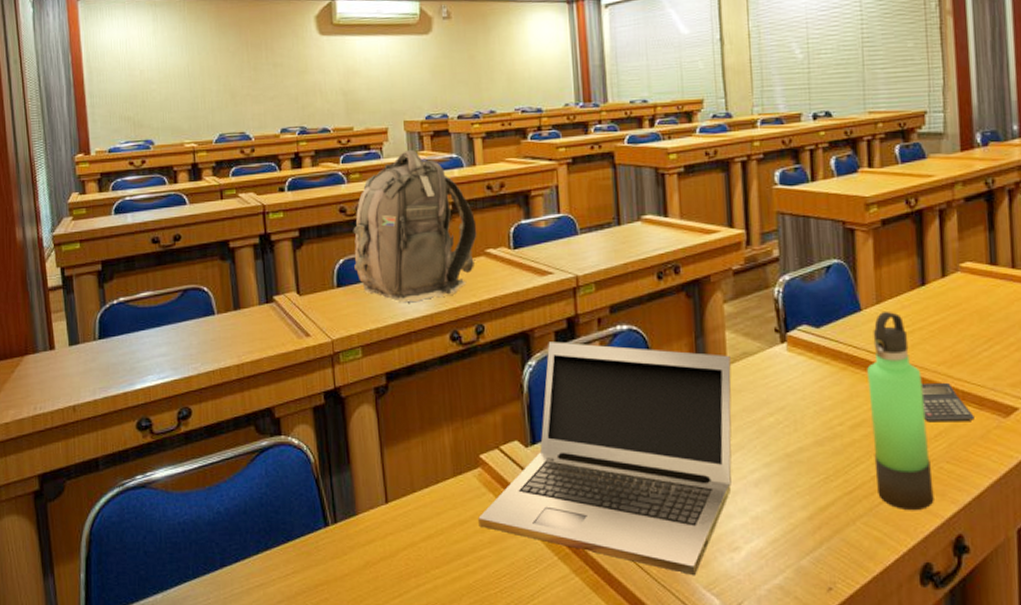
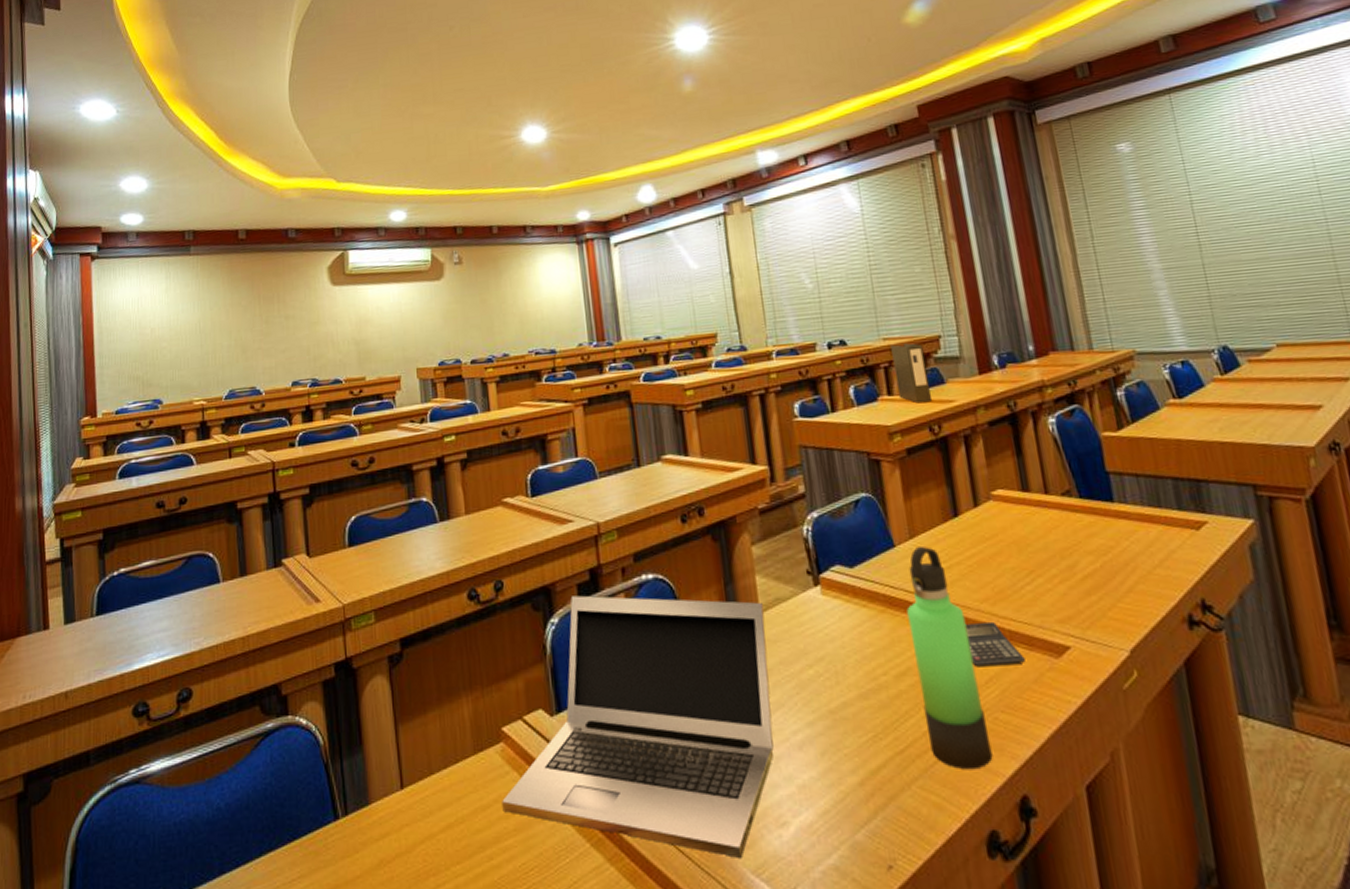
backpack: present [353,150,477,304] -> none [365,398,494,562]
binder: none [876,117,911,177] -> present [890,343,932,404]

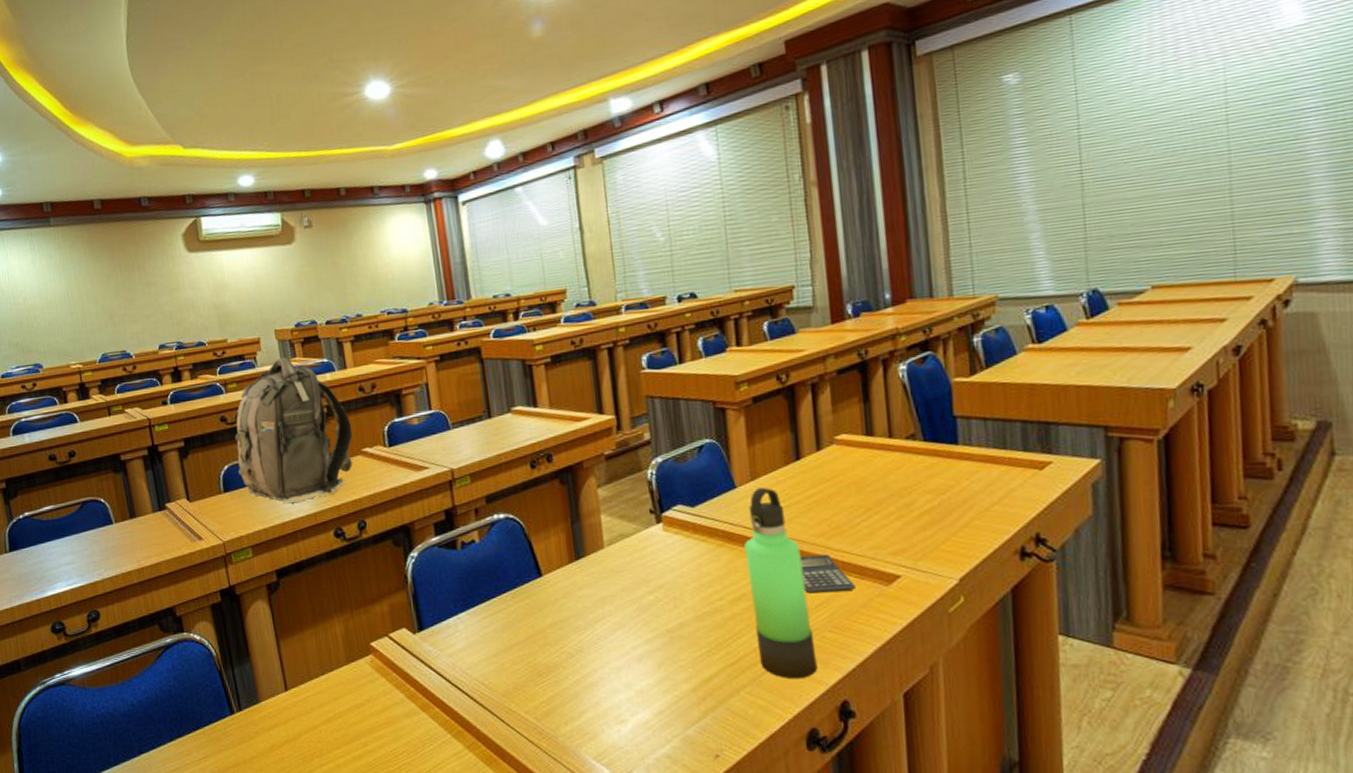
backpack: none [365,398,494,562] -> present [234,357,353,505]
laptop: present [502,595,774,858] -> none [373,533,615,747]
binder: present [890,343,932,404] -> none [742,294,781,354]

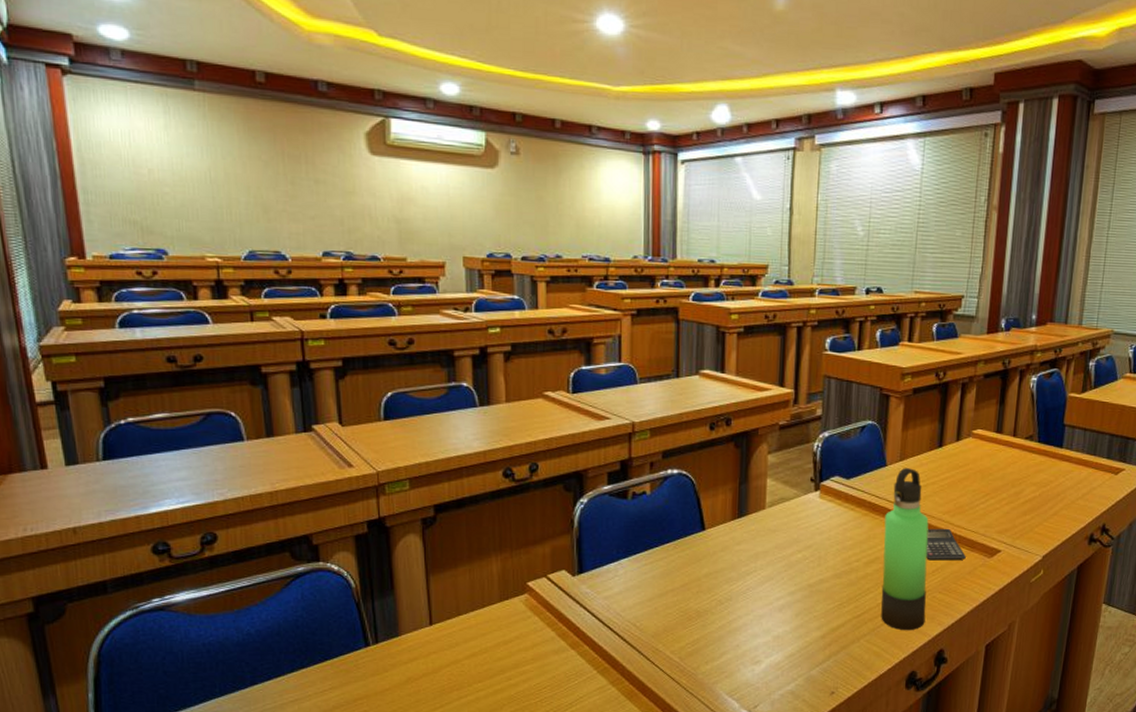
backpack: present [234,357,353,505] -> none [403,287,536,441]

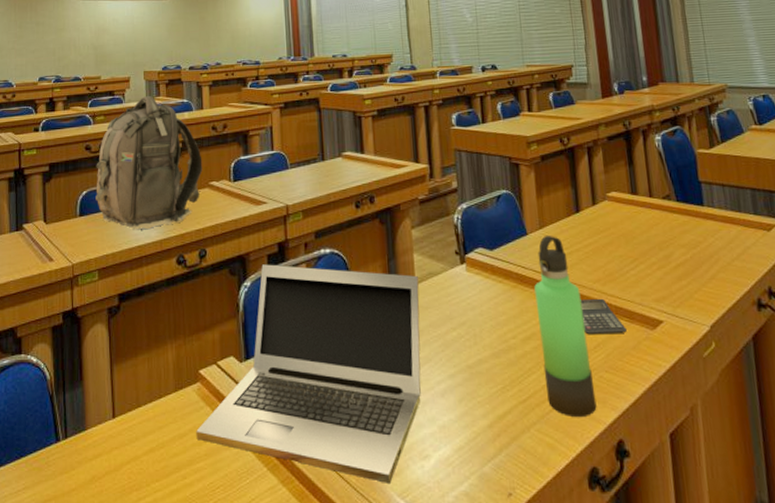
backpack: none [403,287,536,441] -> present [96,96,203,231]
laptop: none [523,482,769,684] -> present [196,264,421,483]

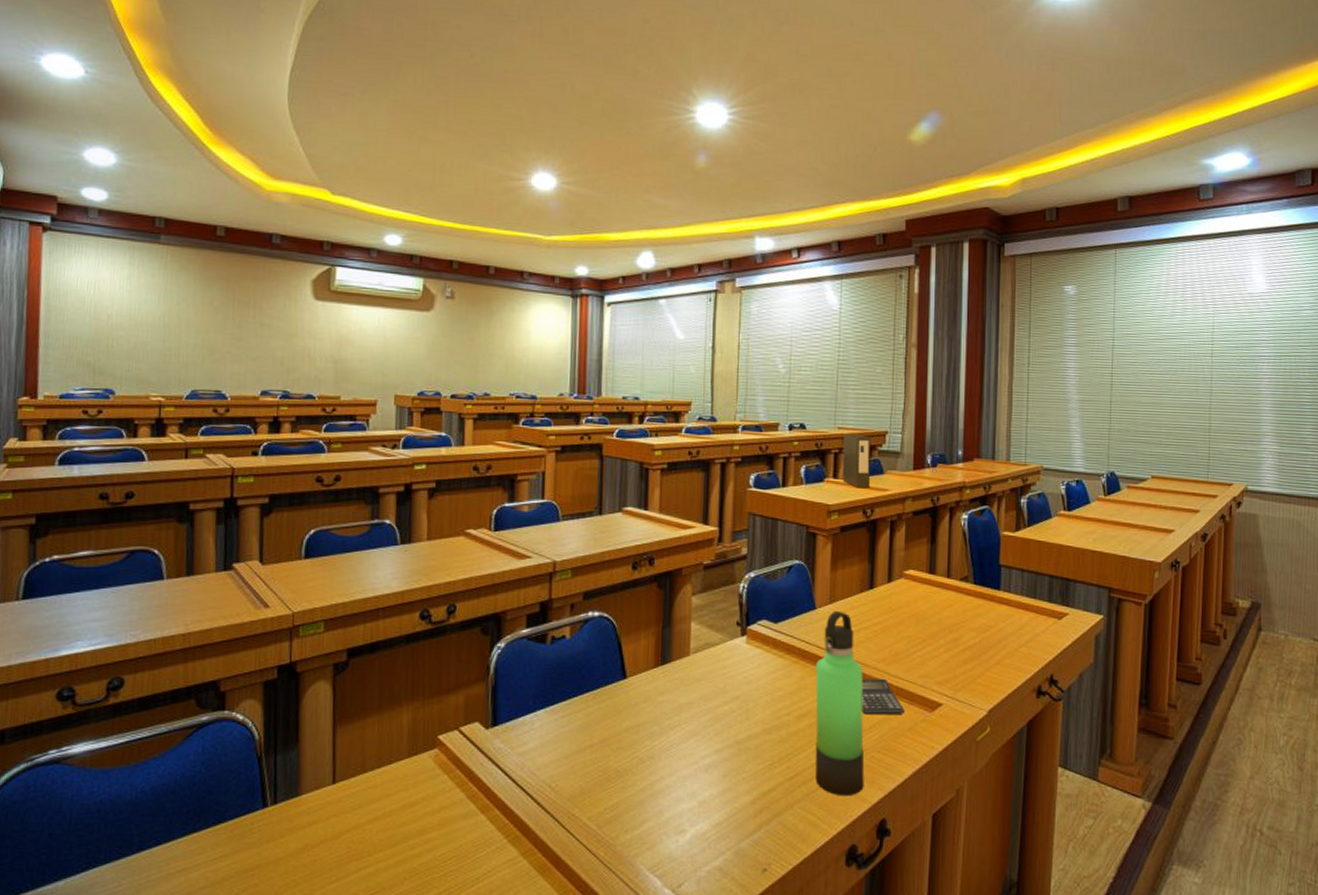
backpack: present [96,96,203,231] -> none [326,425,459,580]
laptop: present [196,264,421,483] -> none [429,625,694,857]
binder: none [532,70,563,120] -> present [842,434,871,489]

